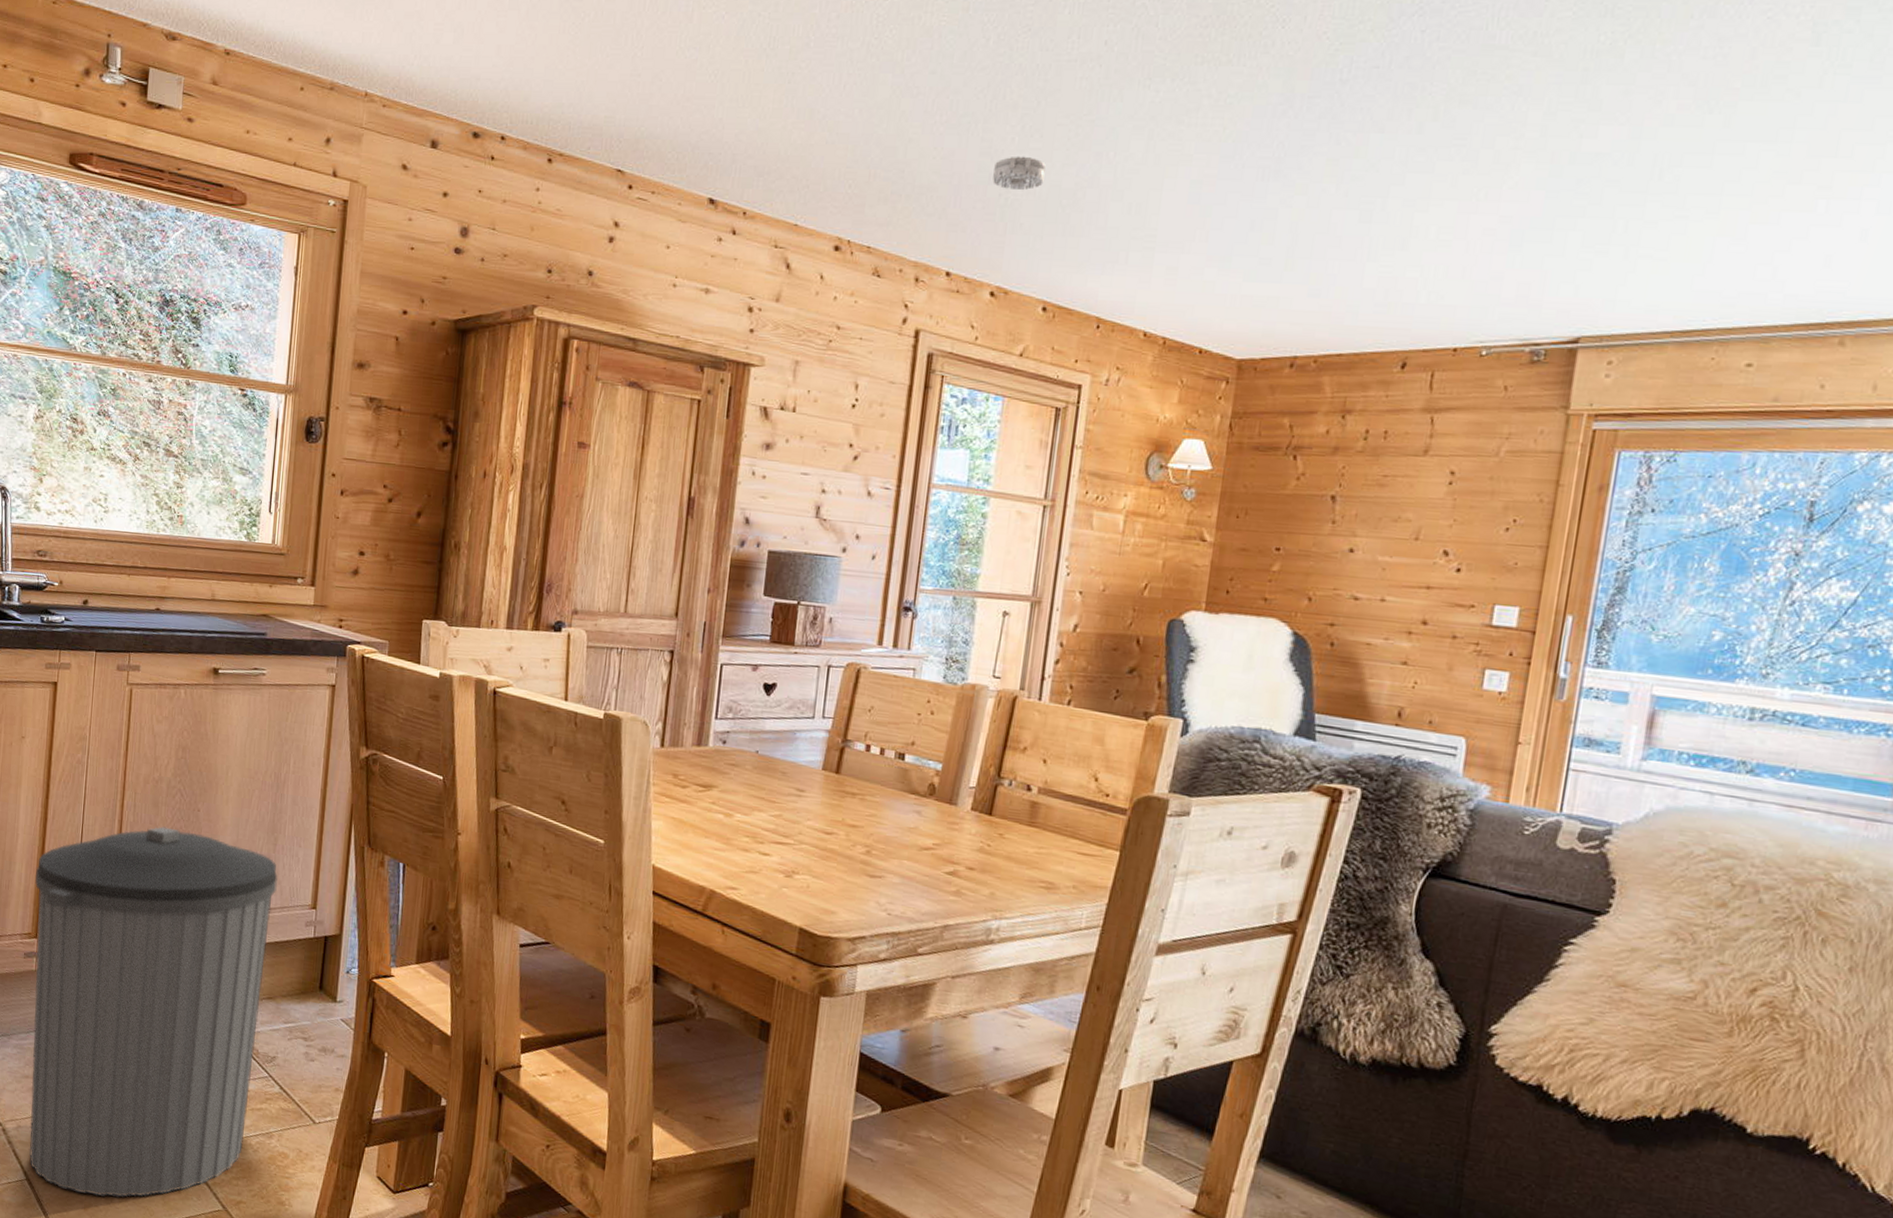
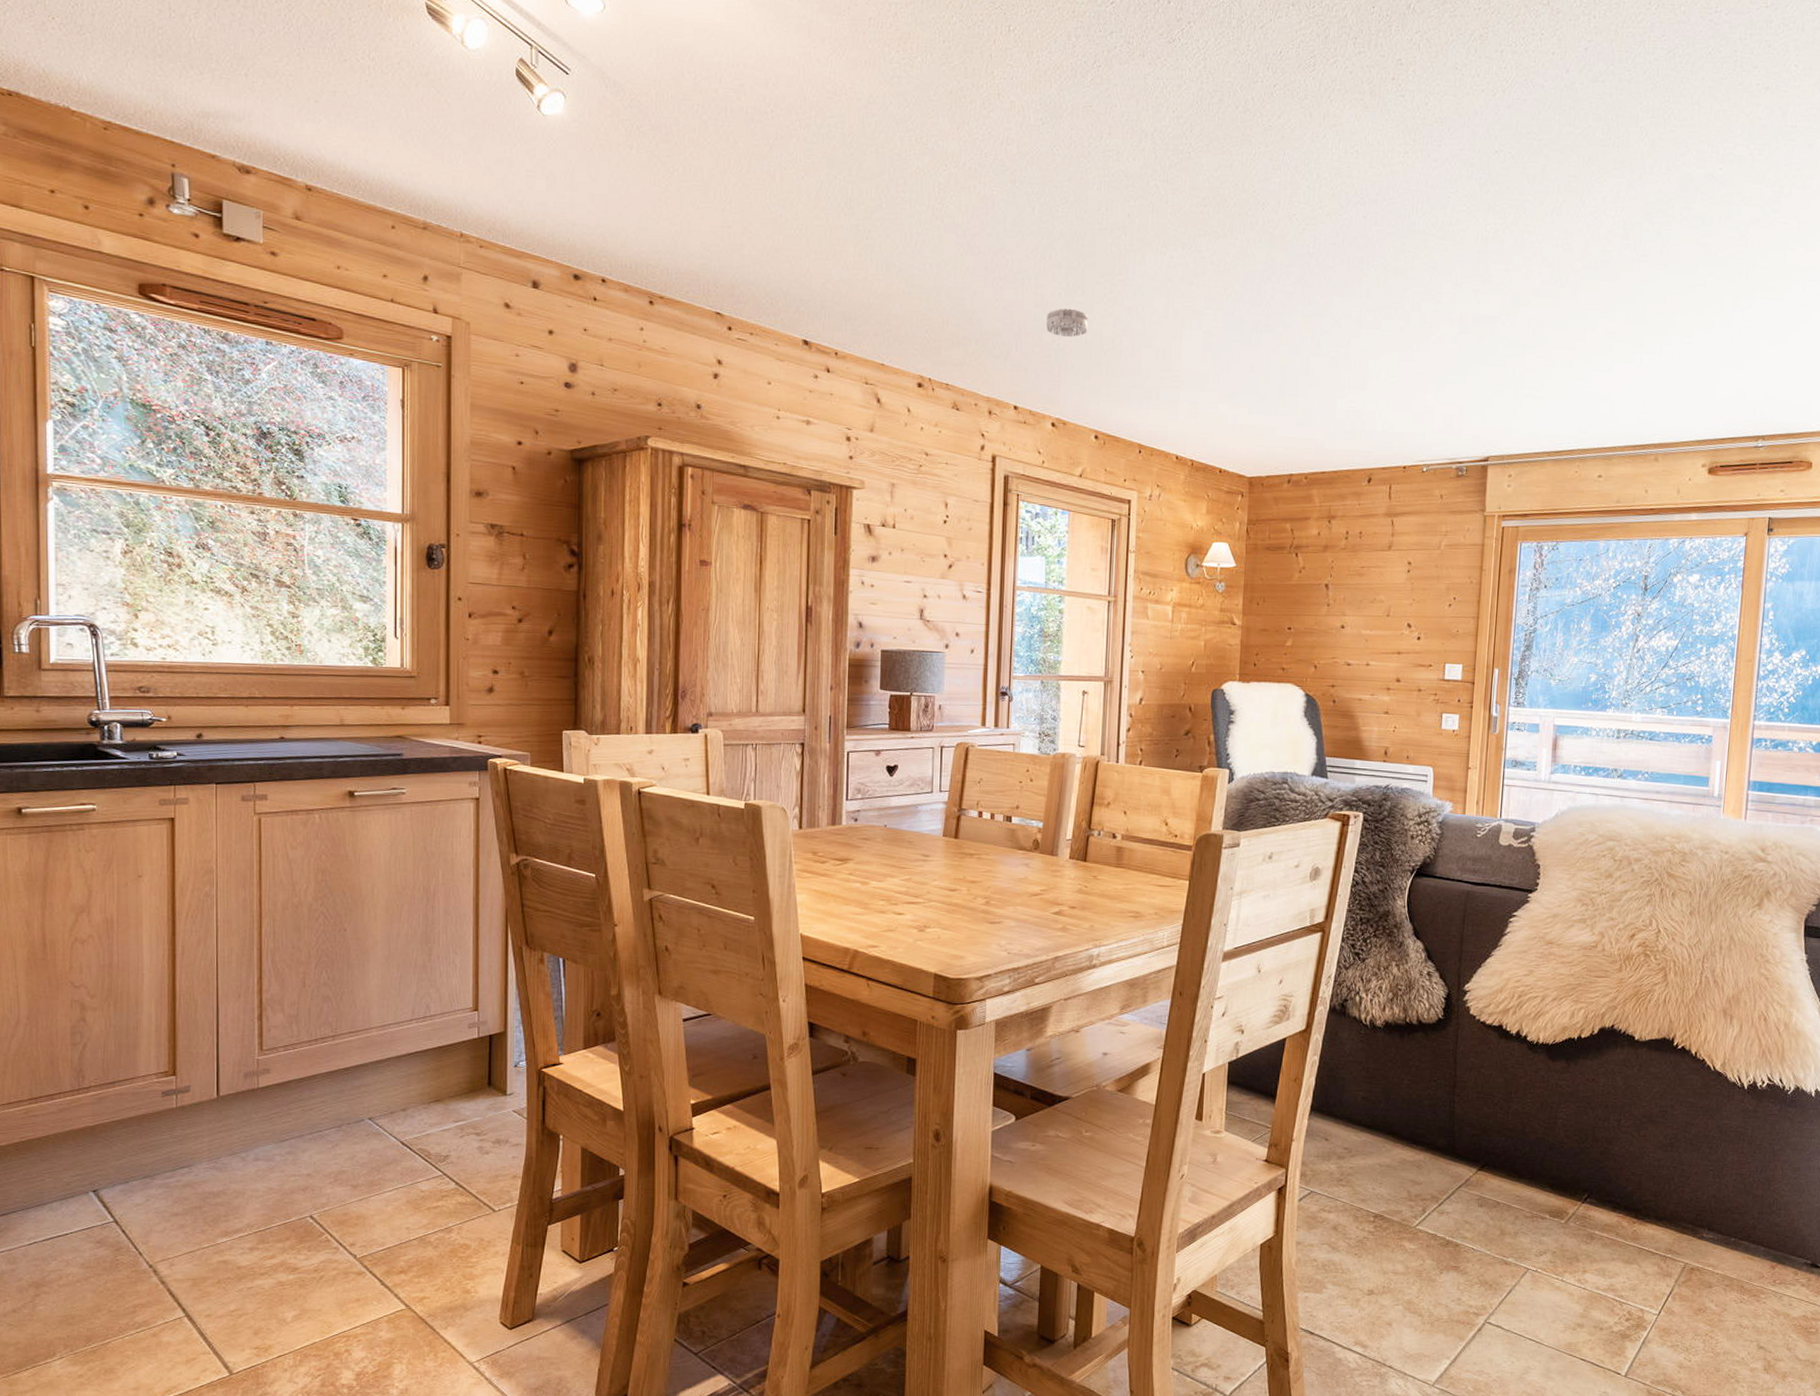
trash can: present [29,826,278,1197] -> none [168,950,435,1319]

